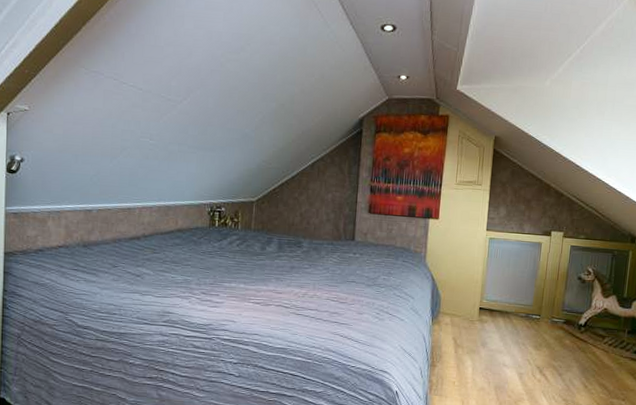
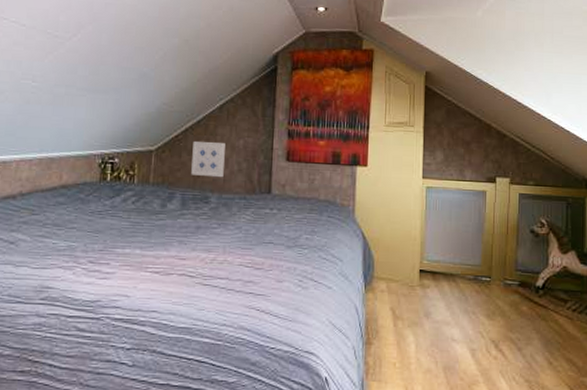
wall art: none [286,194,316,226] -> present [191,142,225,178]

